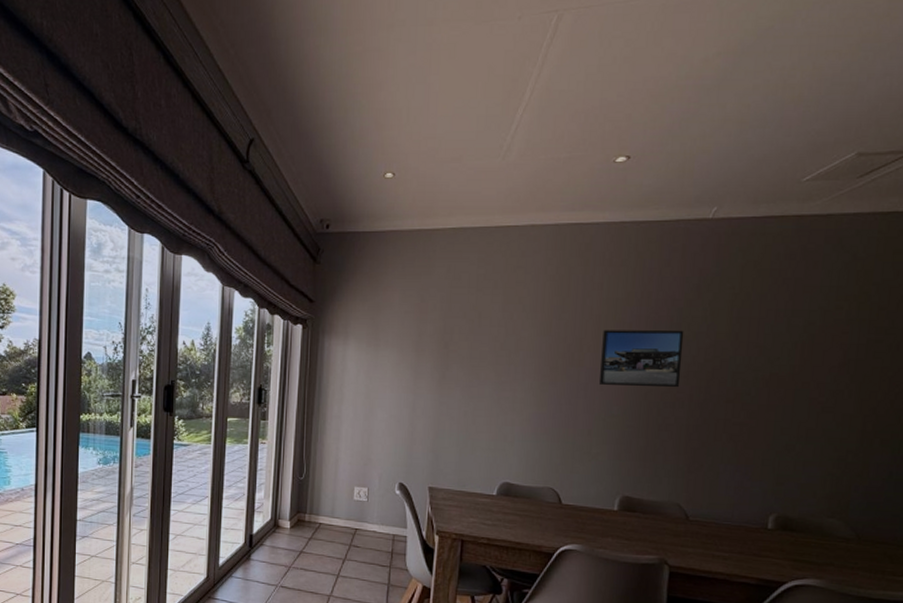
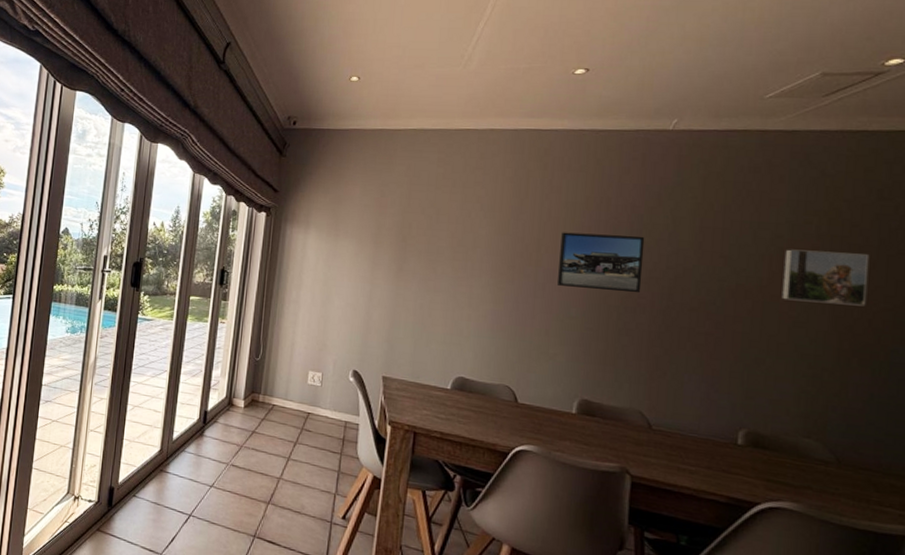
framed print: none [812,335,895,388] -> present [781,249,870,306]

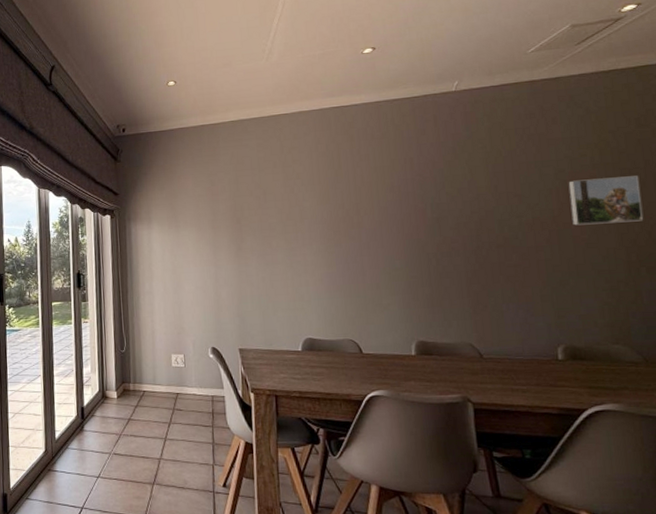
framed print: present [558,232,645,293] -> none [376,187,453,242]

